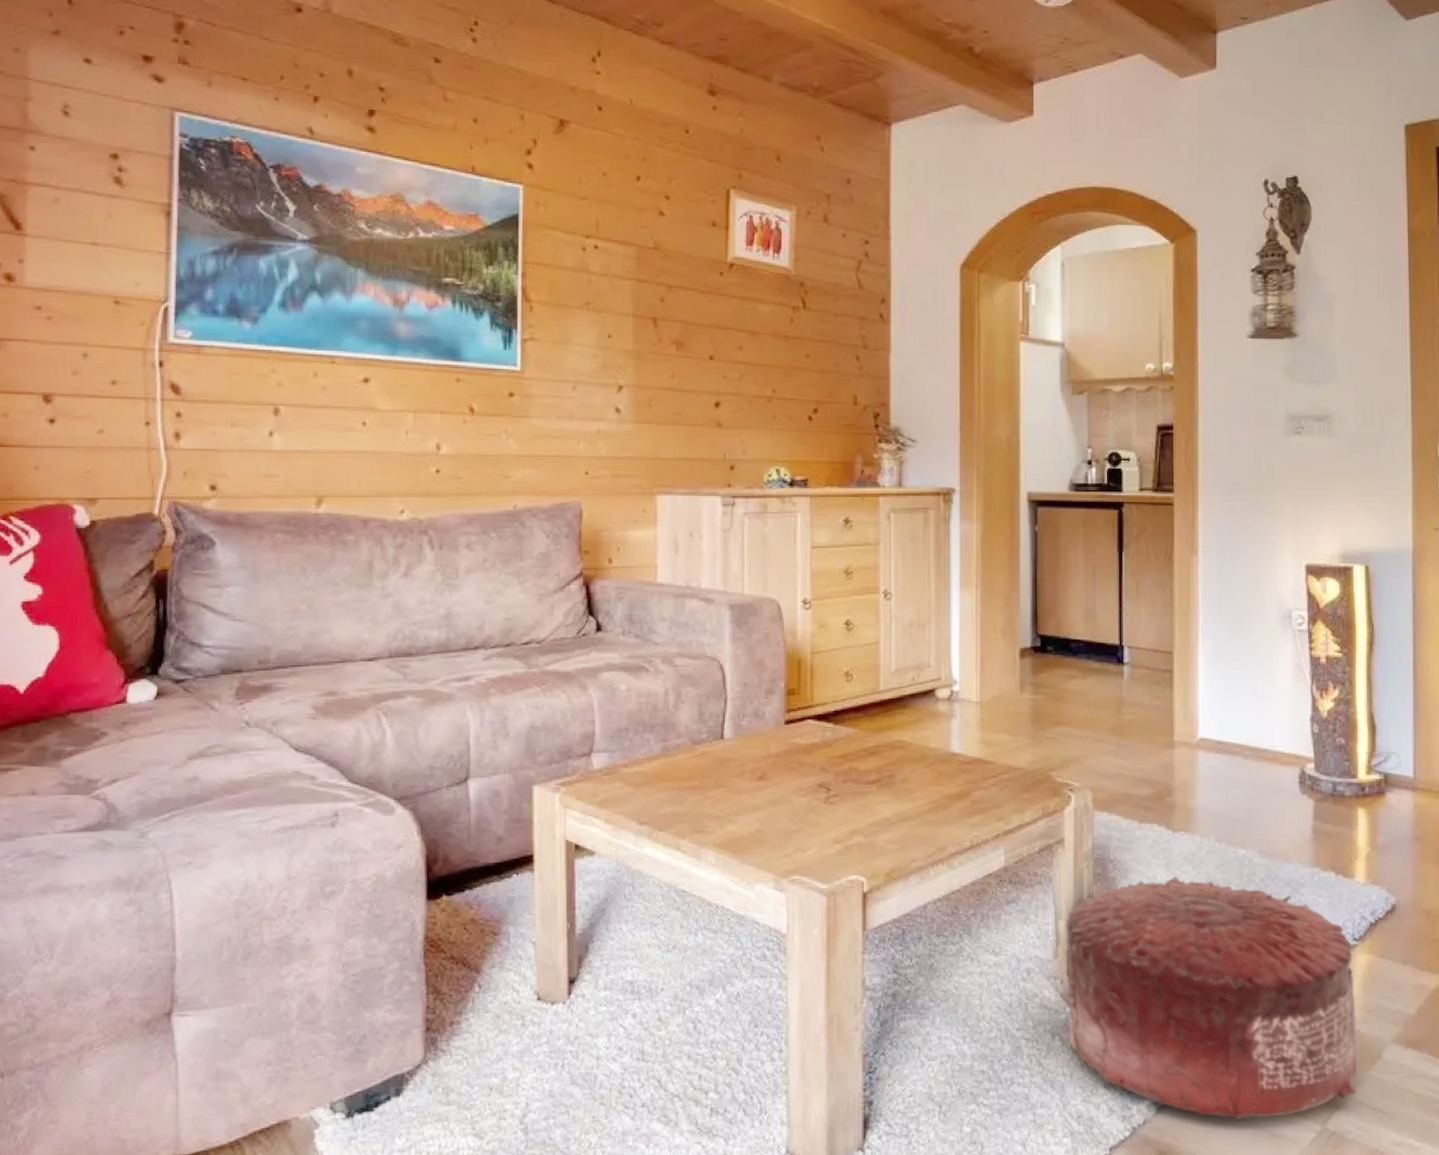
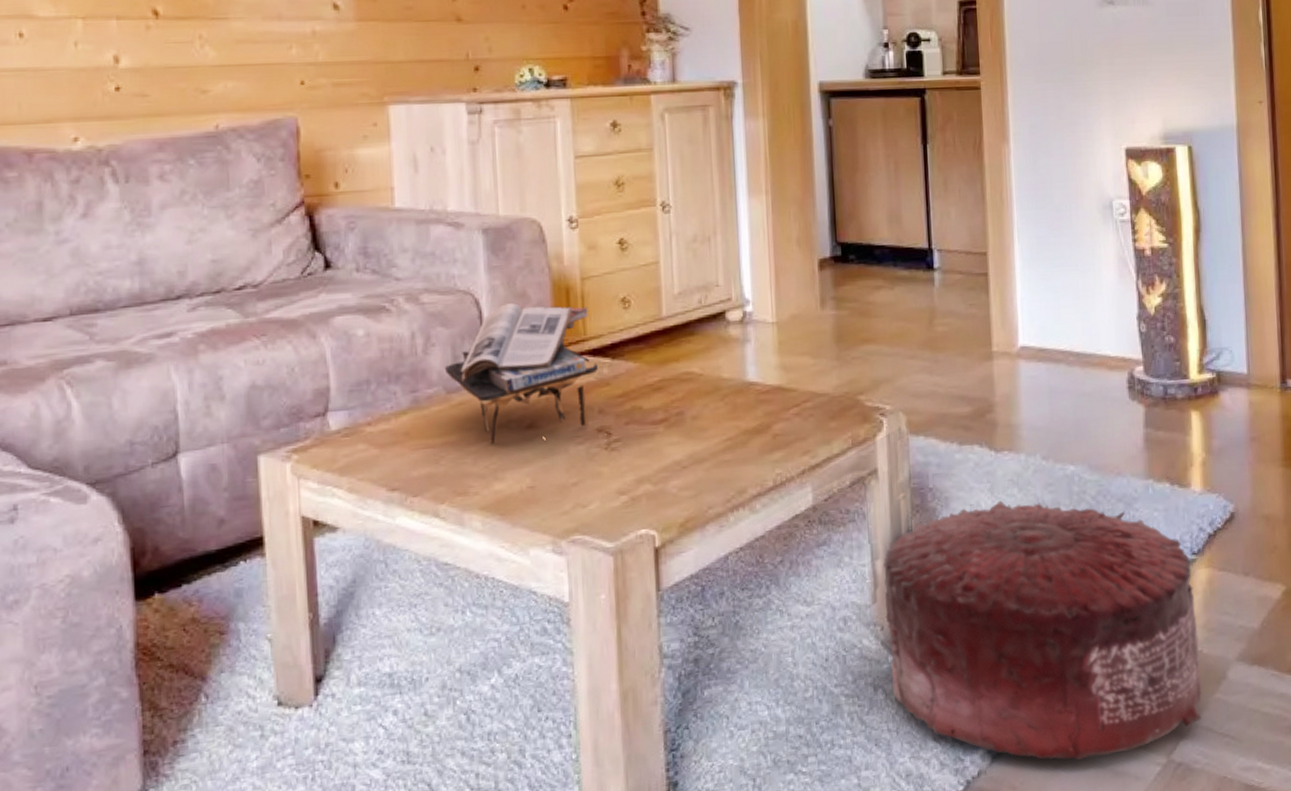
magazine: none [691,669,822,790] -> present [444,302,598,444]

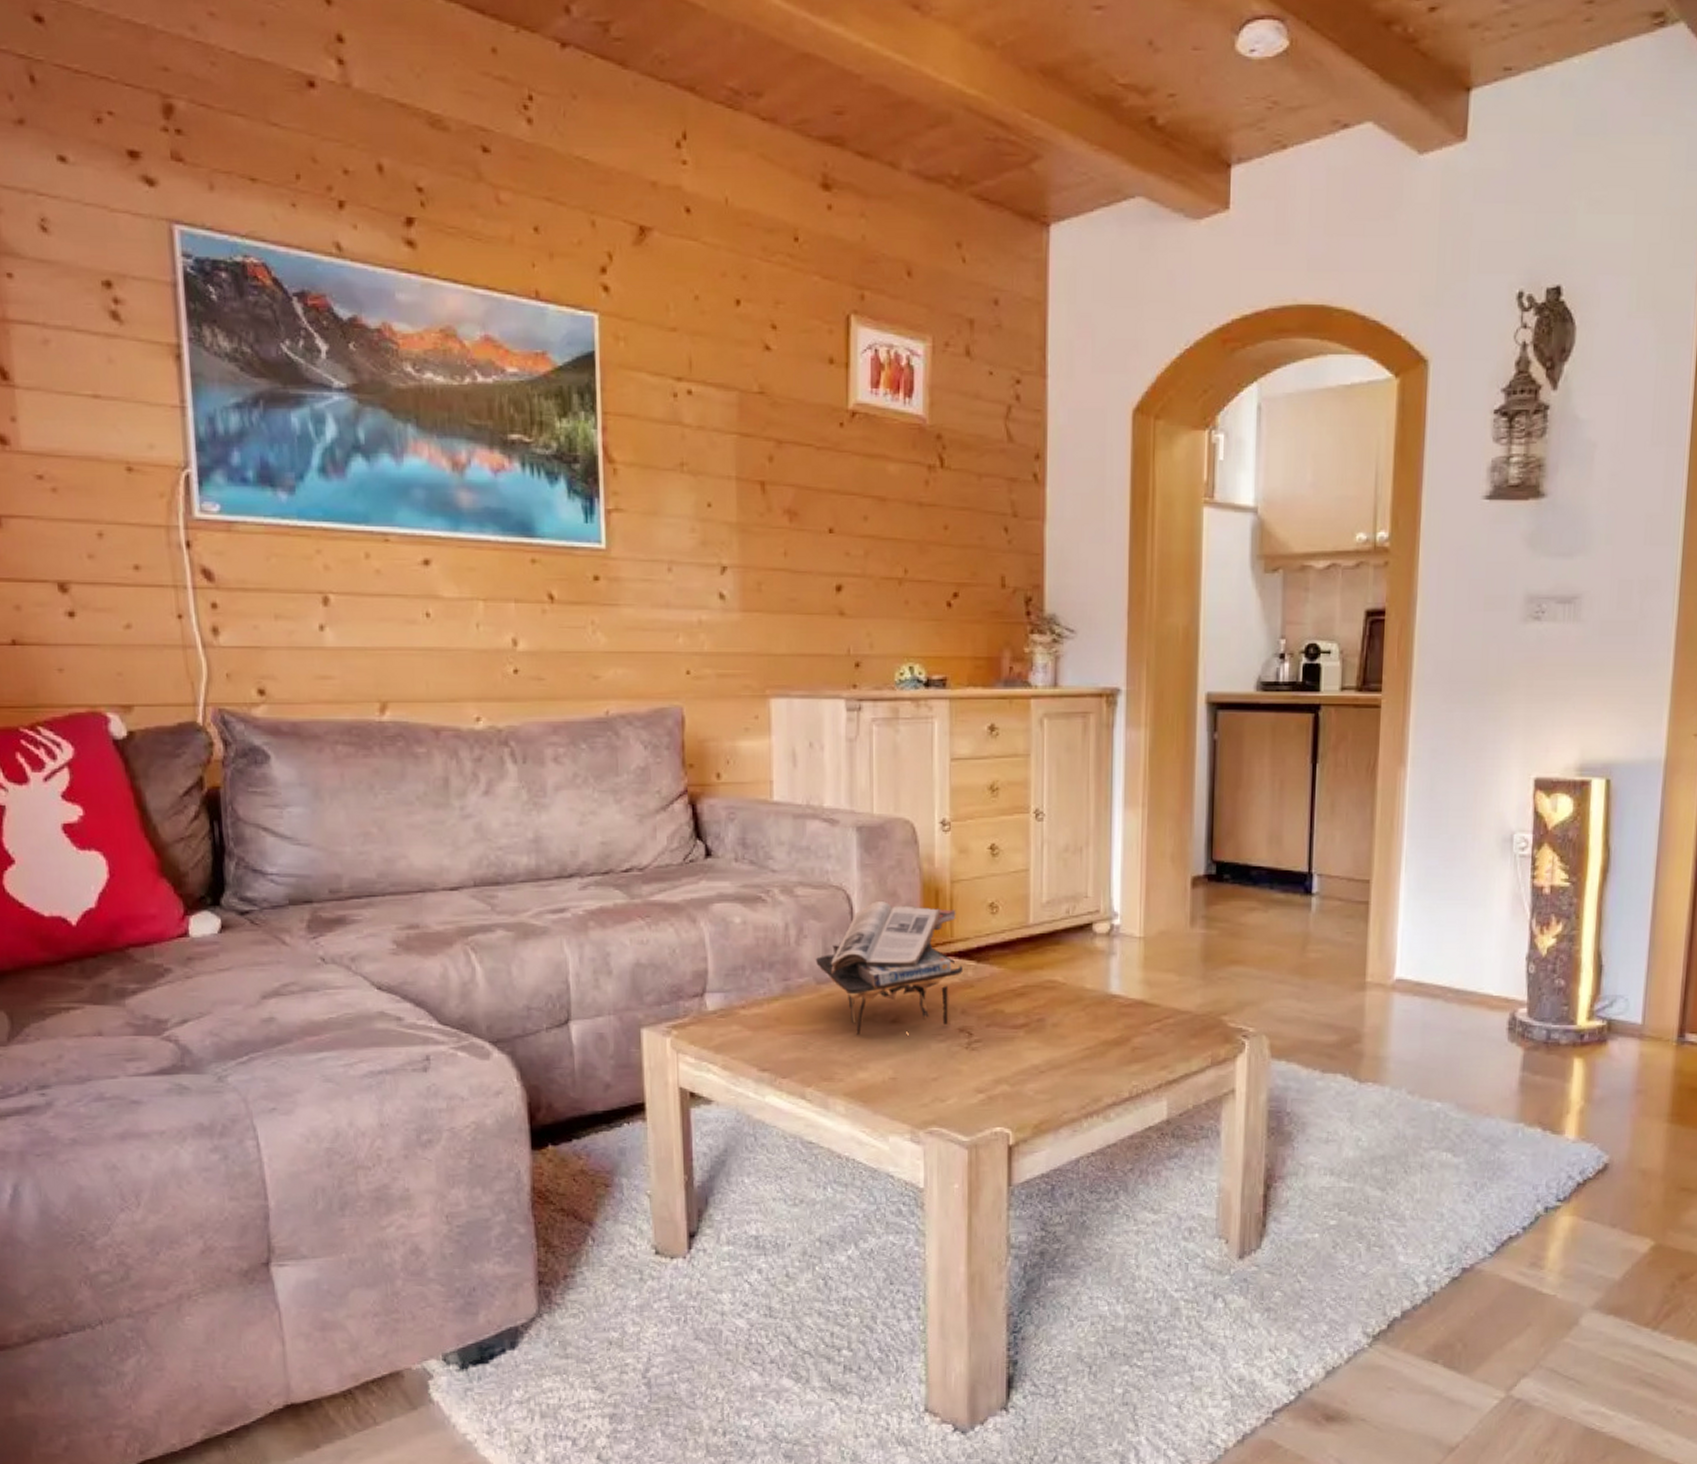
pouf: present [882,500,1202,760] -> none [1230,1130,1555,1385]

